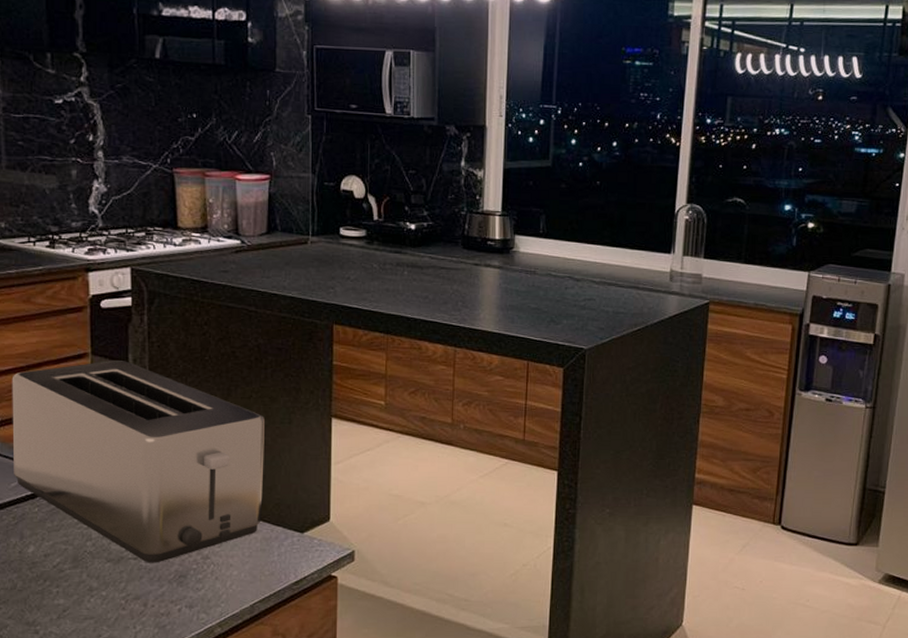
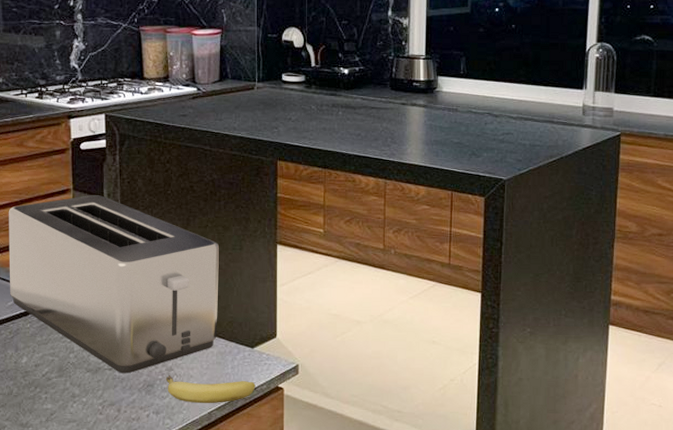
fruit: none [201,563,306,596] -> present [166,374,256,404]

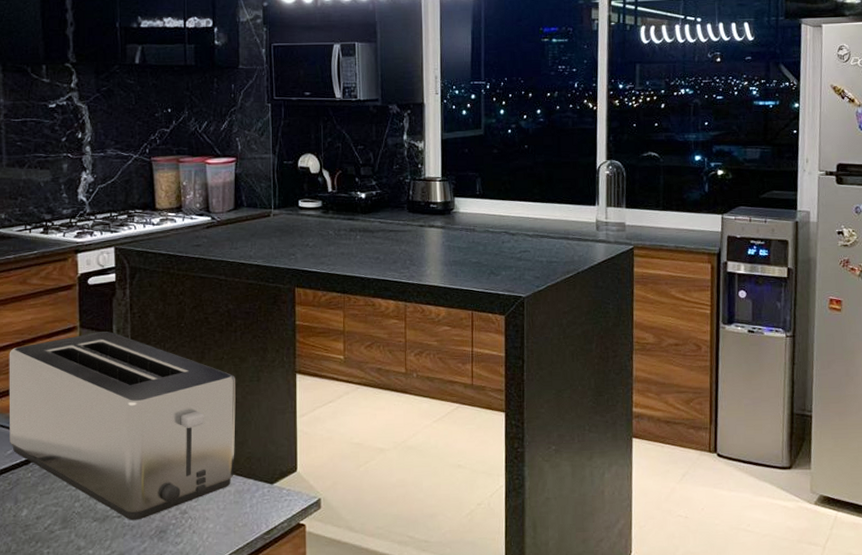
fruit: present [166,374,256,404] -> none [180,518,276,548]

